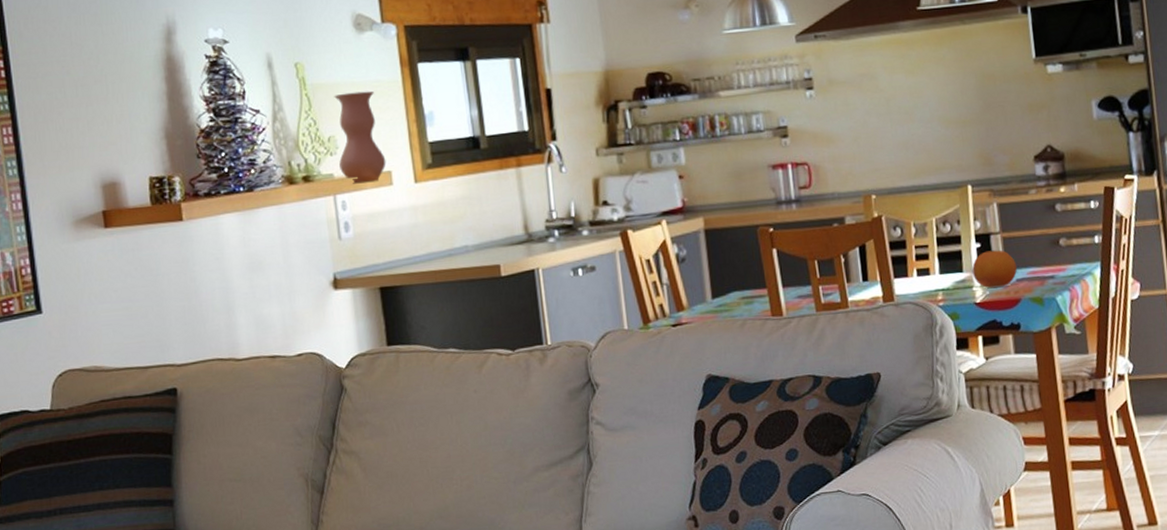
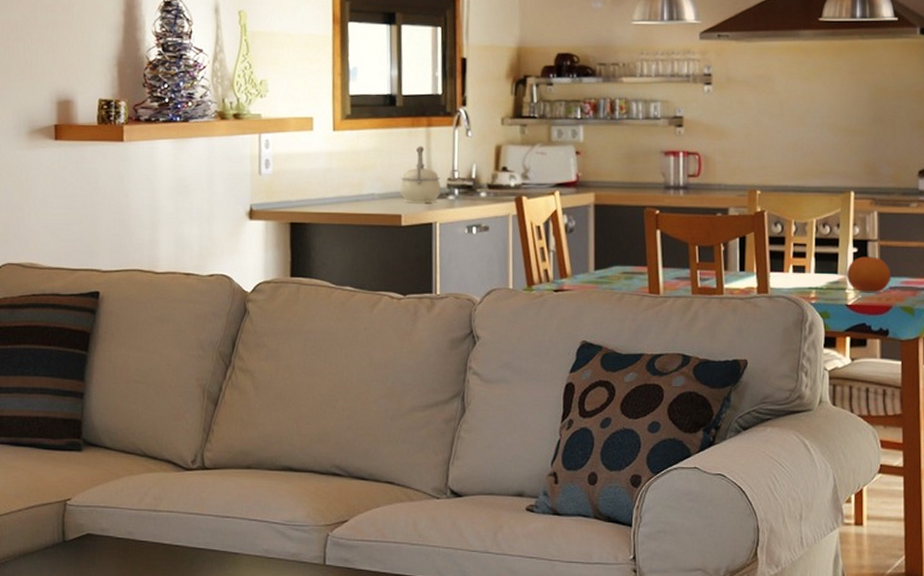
vase: present [334,91,386,184] -> none [267,42,310,126]
kettle: none [494,188,540,252] -> present [400,146,441,204]

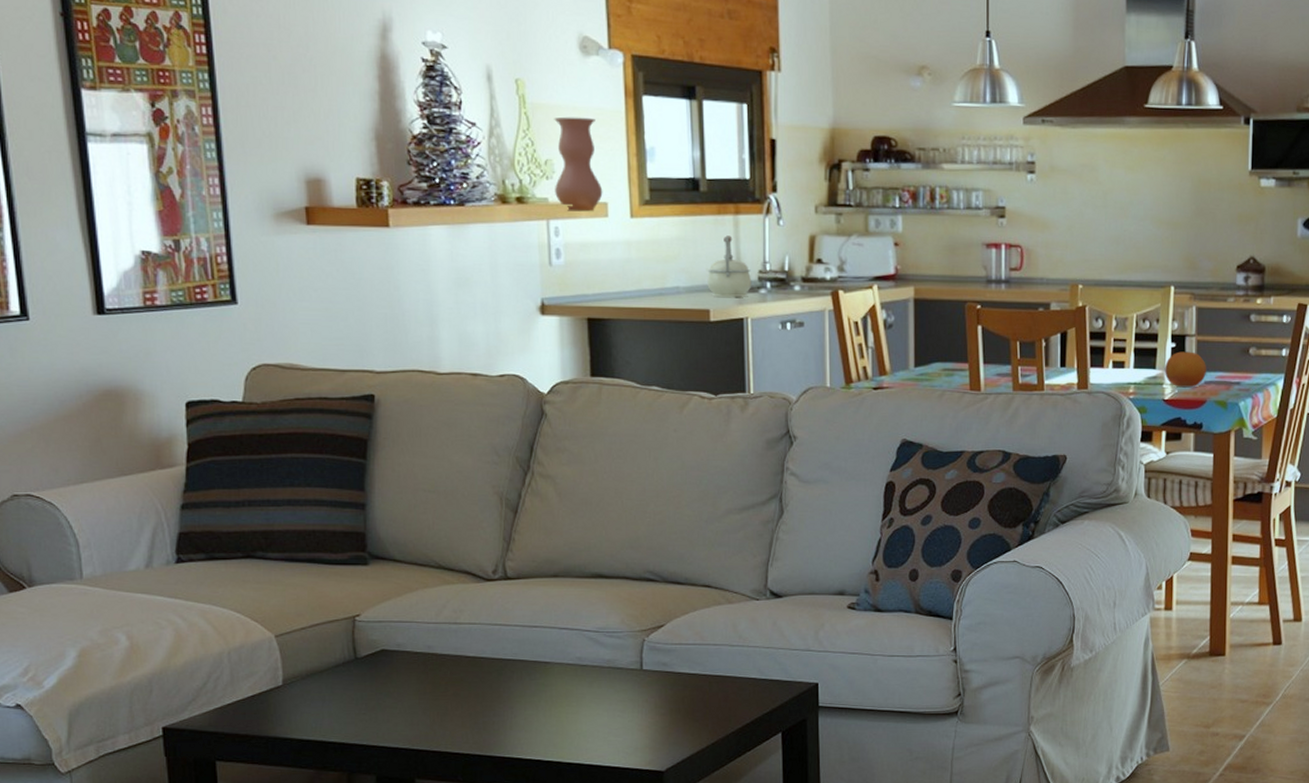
vase: none [267,42,310,126] -> present [554,116,603,212]

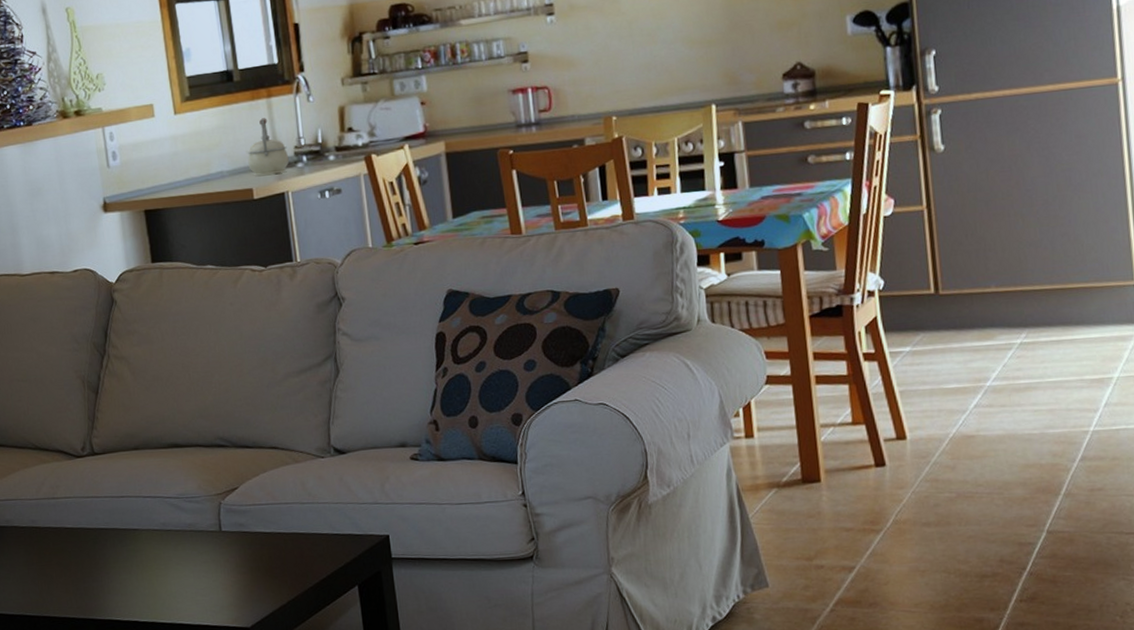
vase: present [554,116,603,212] -> none [101,31,149,117]
fruit: present [1164,351,1207,388] -> none [714,168,763,206]

